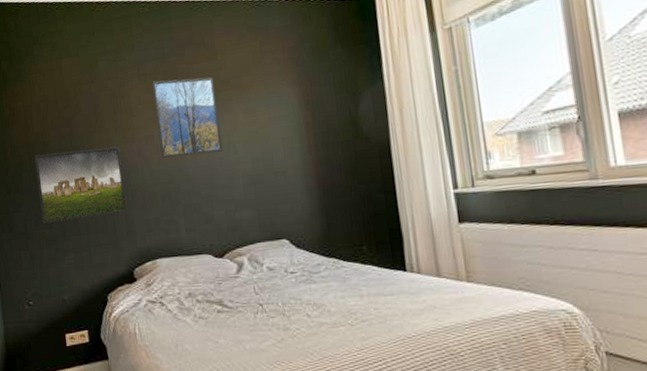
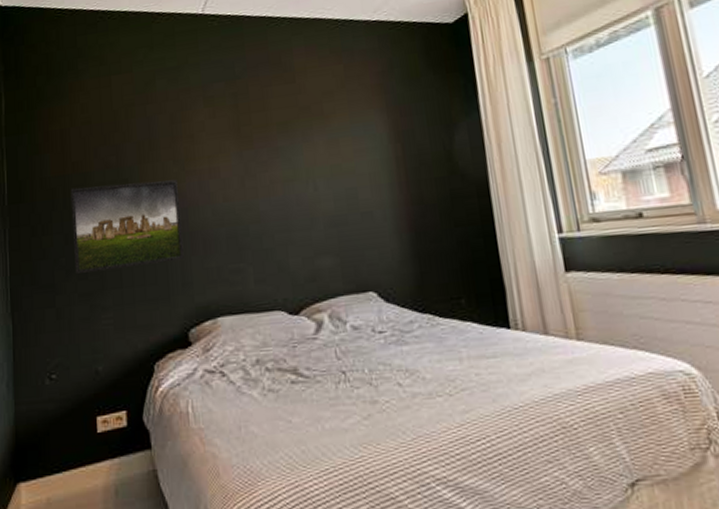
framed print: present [152,77,223,158] -> none [219,102,301,194]

